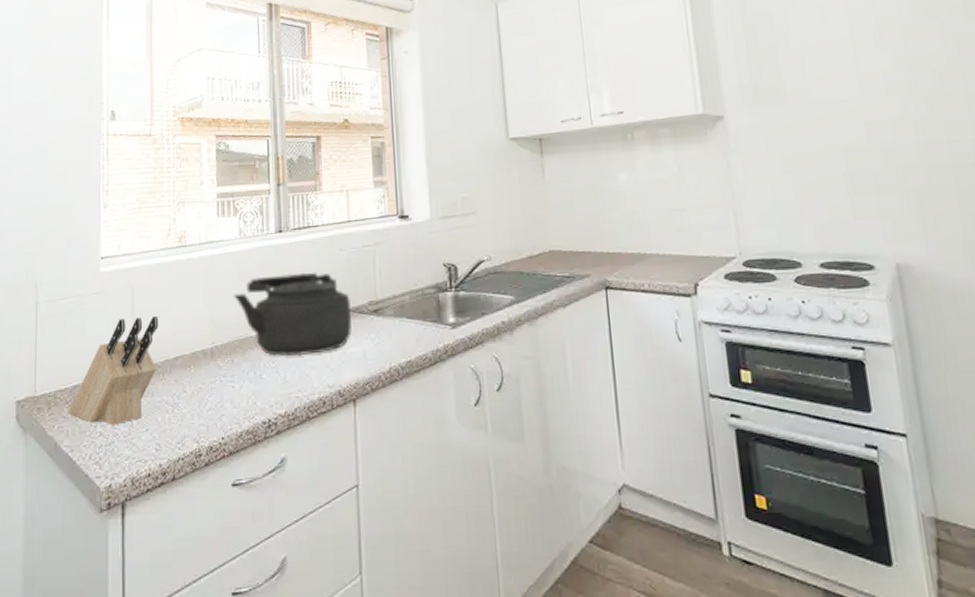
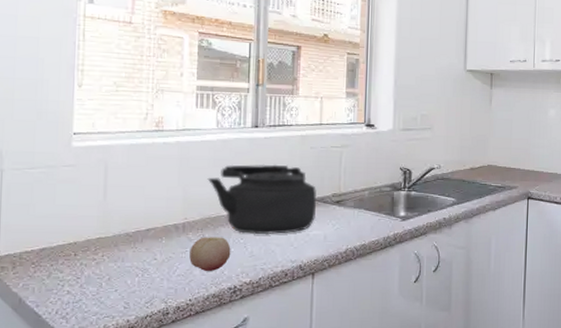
knife block: present [68,315,159,425] -> none [34,190,132,285]
fruit: none [219,362,263,404] -> present [189,237,231,272]

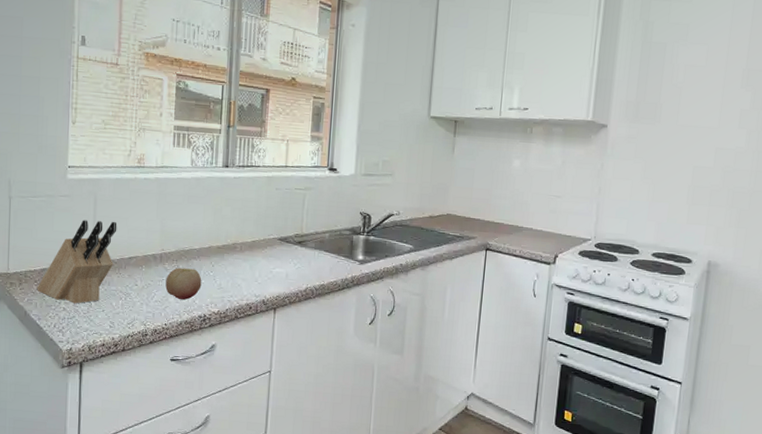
knife block: none [34,190,132,285] -> present [37,220,117,304]
kettle: present [207,164,316,235] -> none [182,201,280,270]

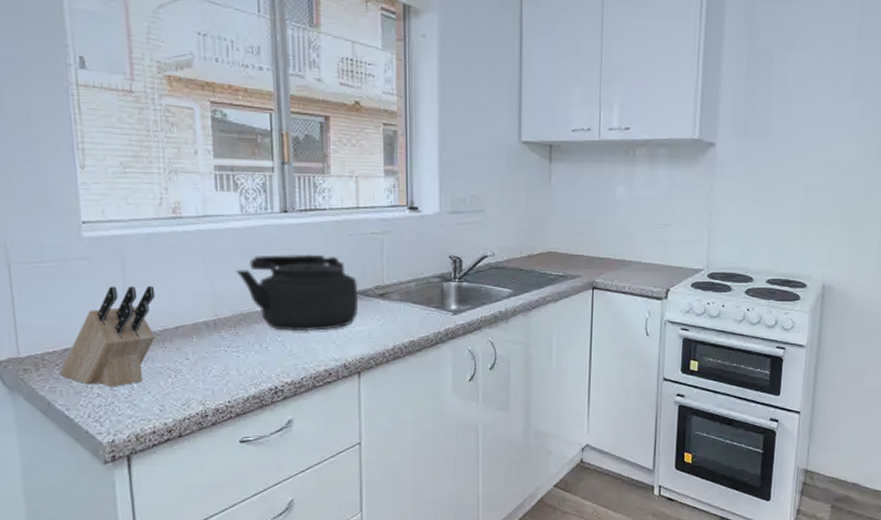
fruit: present [165,267,202,300] -> none [224,334,269,372]
kettle: none [182,201,280,270] -> present [236,254,358,332]

